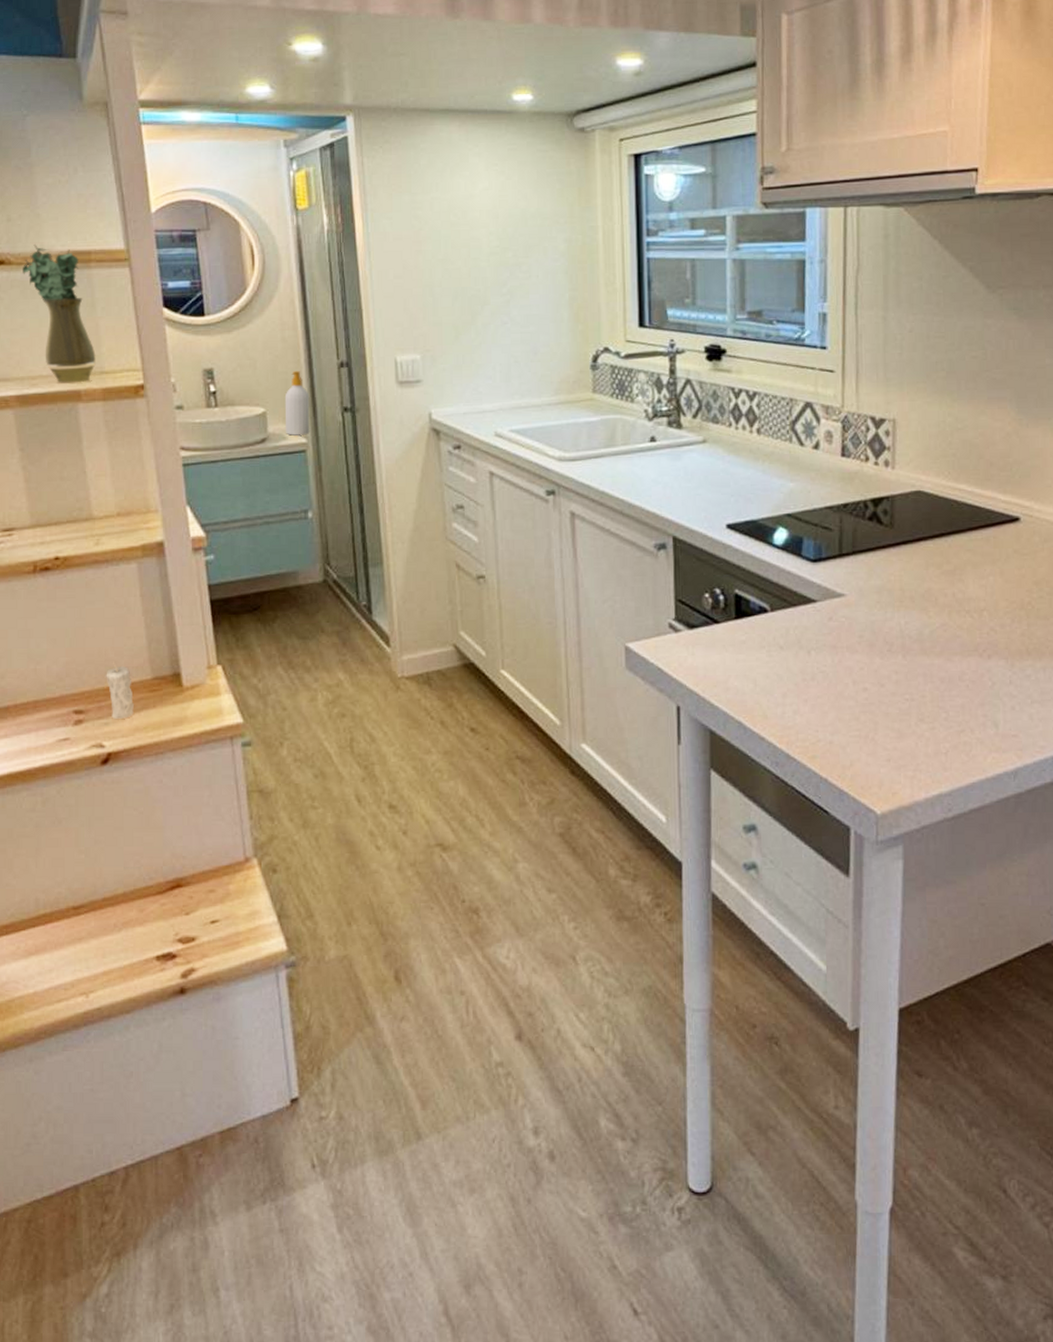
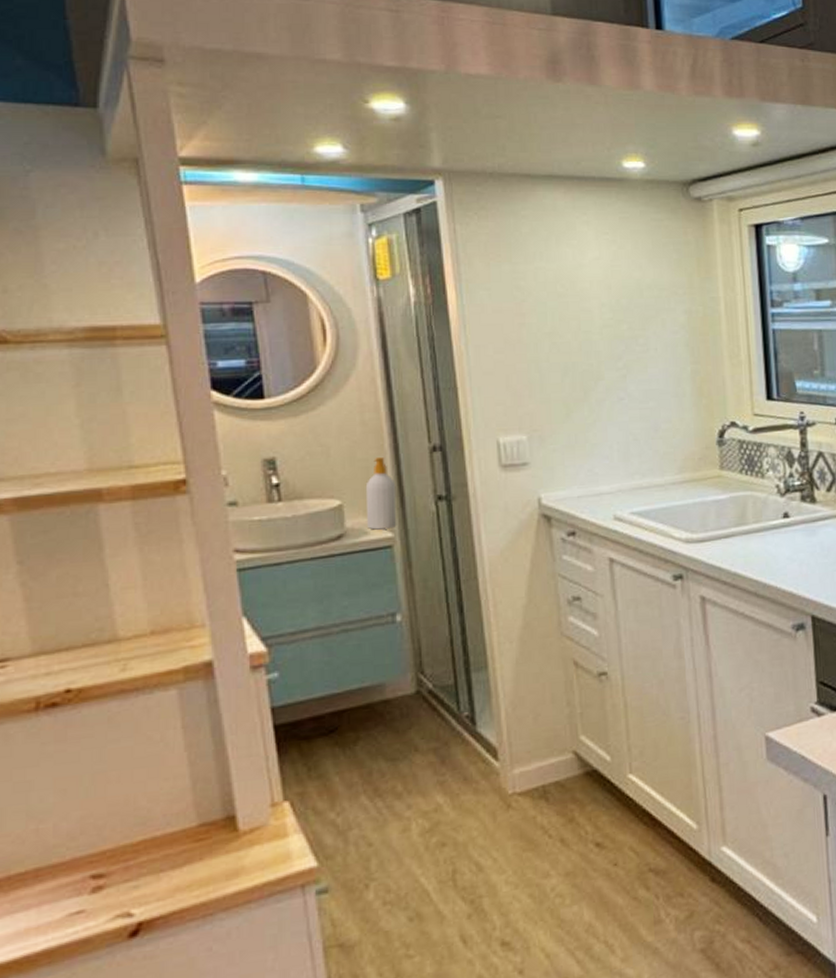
vase: present [23,245,96,383] -> none [23,320,122,482]
candle: present [106,662,135,720] -> none [135,810,175,881]

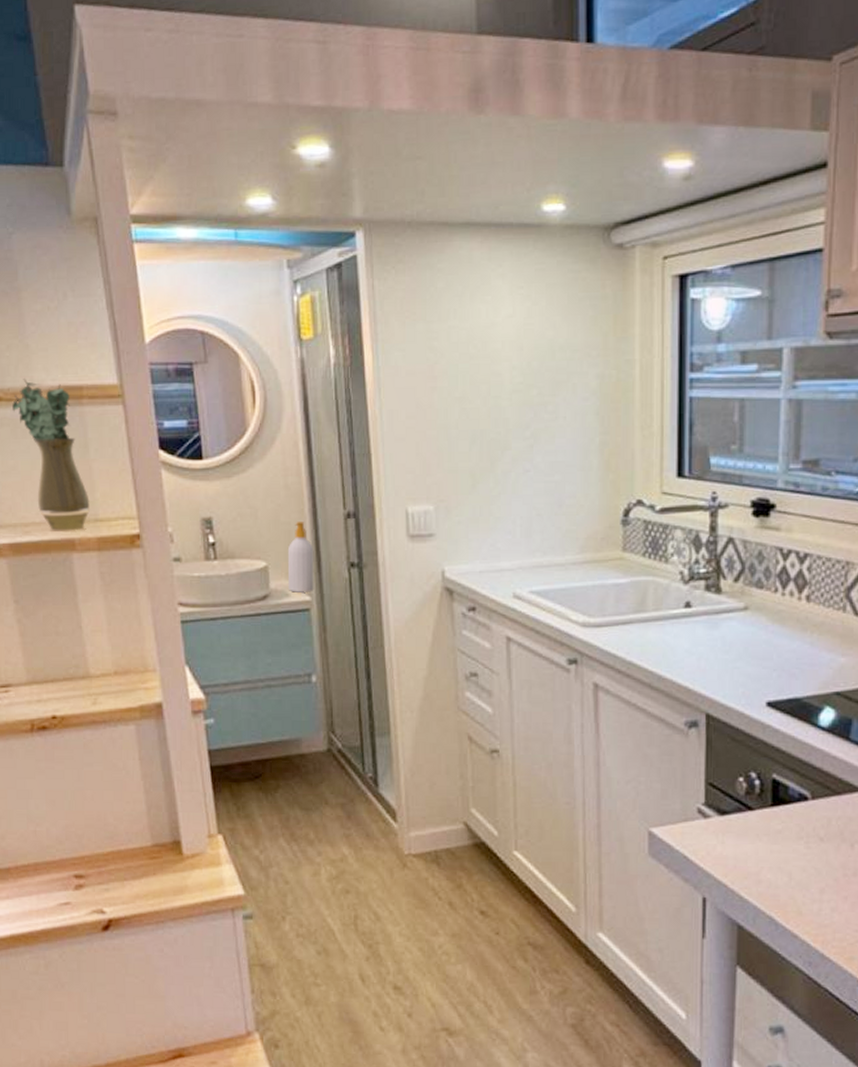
vase: none [23,320,122,482] -> present [12,379,90,531]

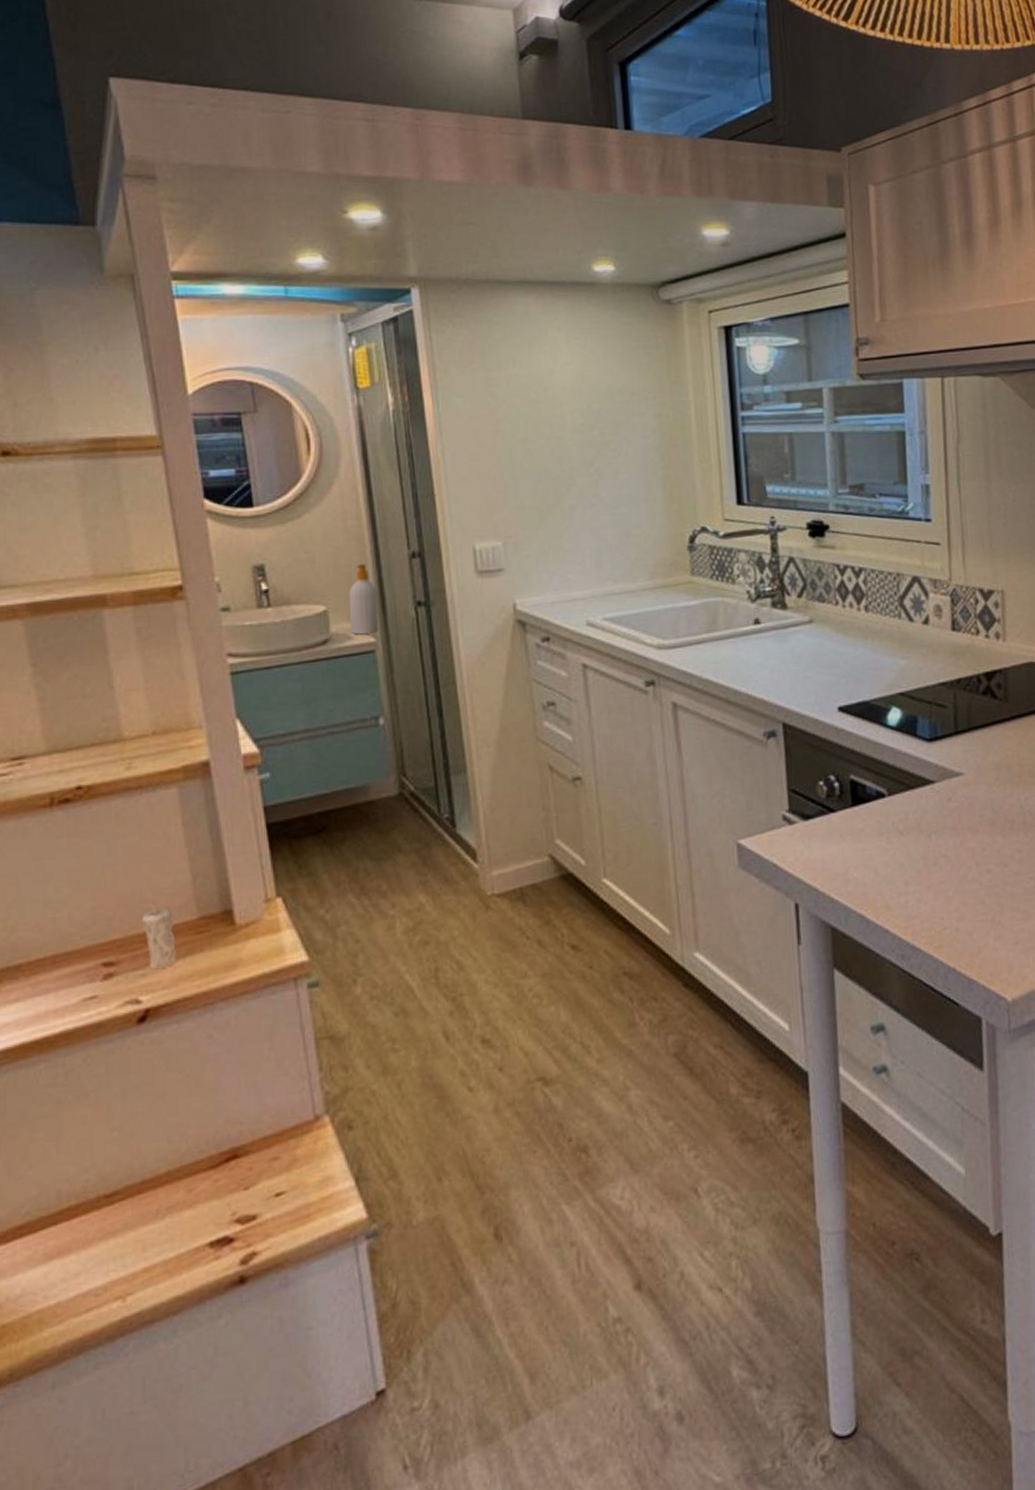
vase: present [12,379,90,531] -> none [33,432,124,588]
candle: none [105,827,135,886] -> present [141,902,178,970]

